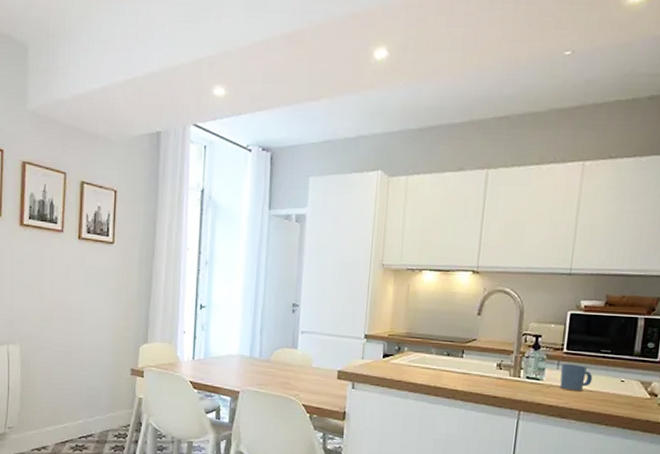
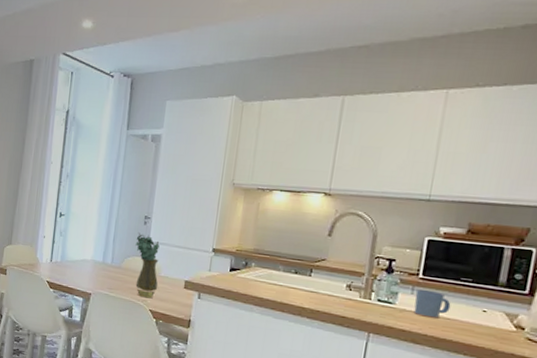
vase: none [284,321,311,392] -> present [135,232,160,299]

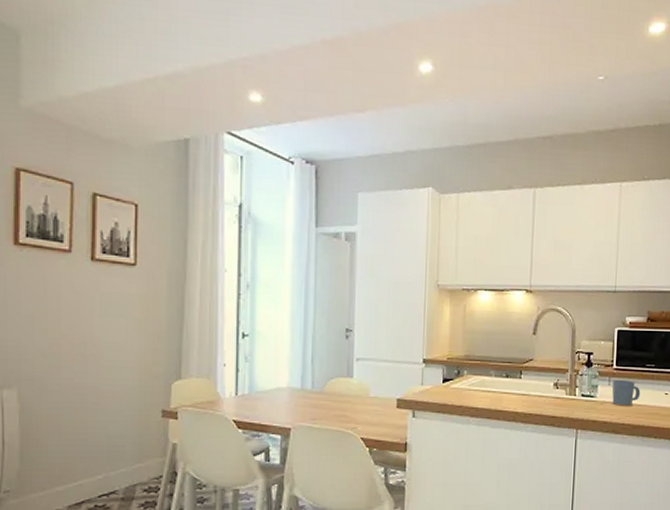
vase: present [135,232,160,299] -> none [338,348,368,425]

